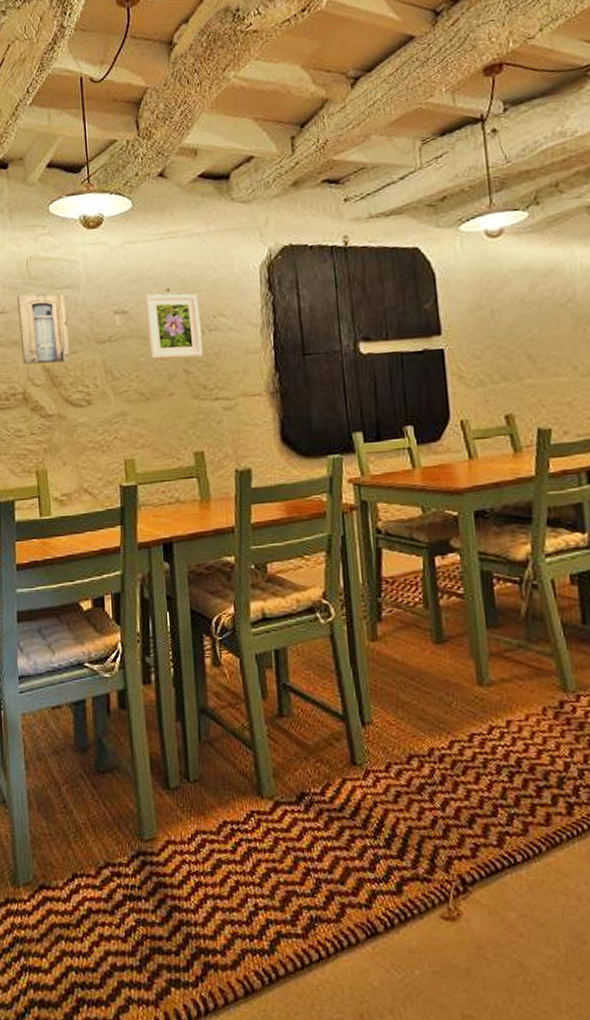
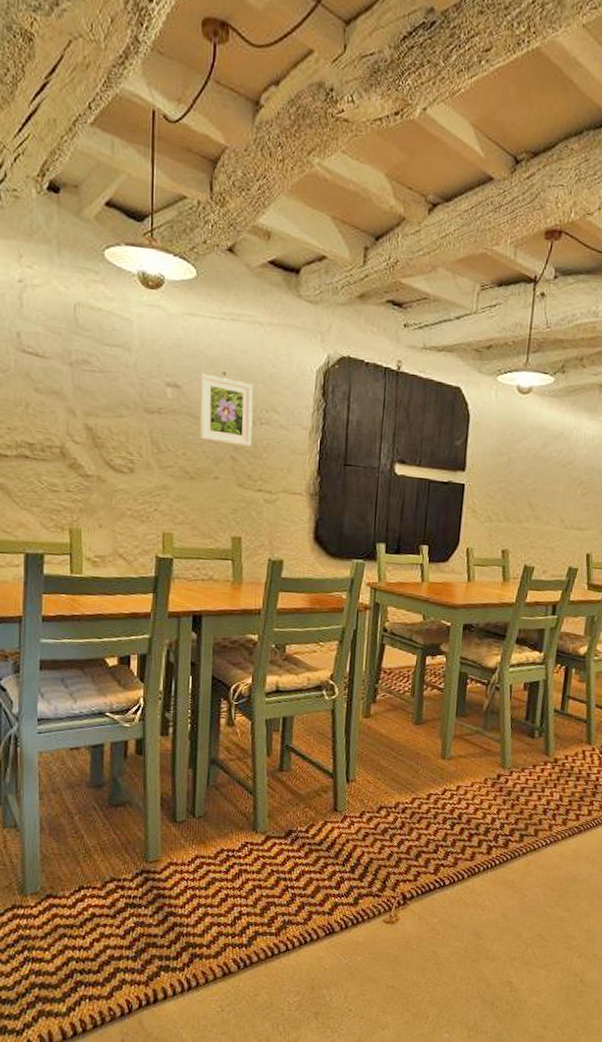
wall art: present [16,293,71,365] -> none [60,342,116,425]

